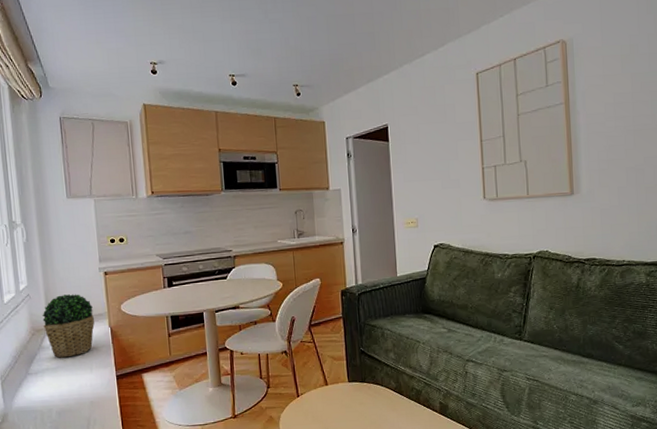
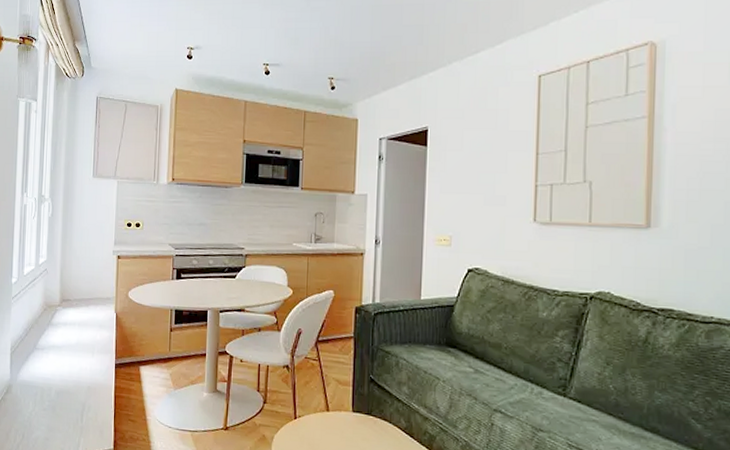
potted plant: present [42,294,95,358] -> none [55,273,103,338]

